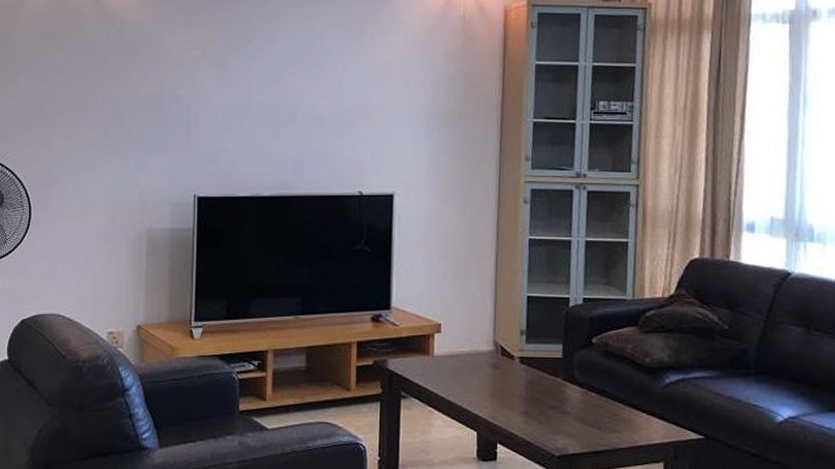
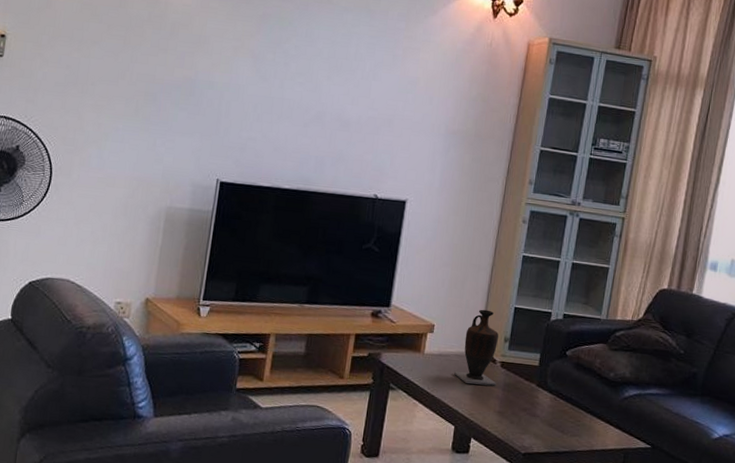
vase: none [468,302,518,385] -> present [453,309,499,386]

